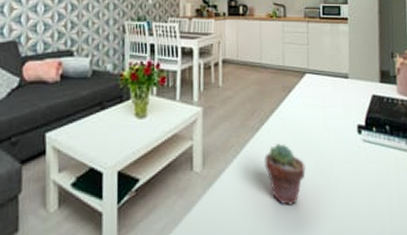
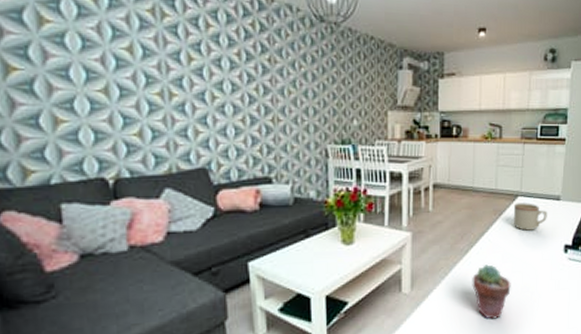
mug: none [302,80,337,109] -> present [513,203,547,231]

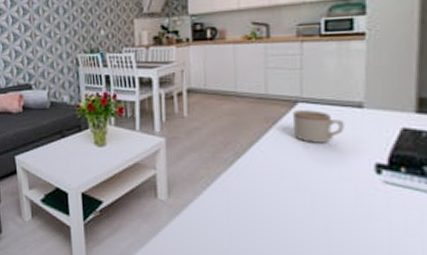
potted succulent: present [472,264,511,319] -> none [241,179,296,243]

